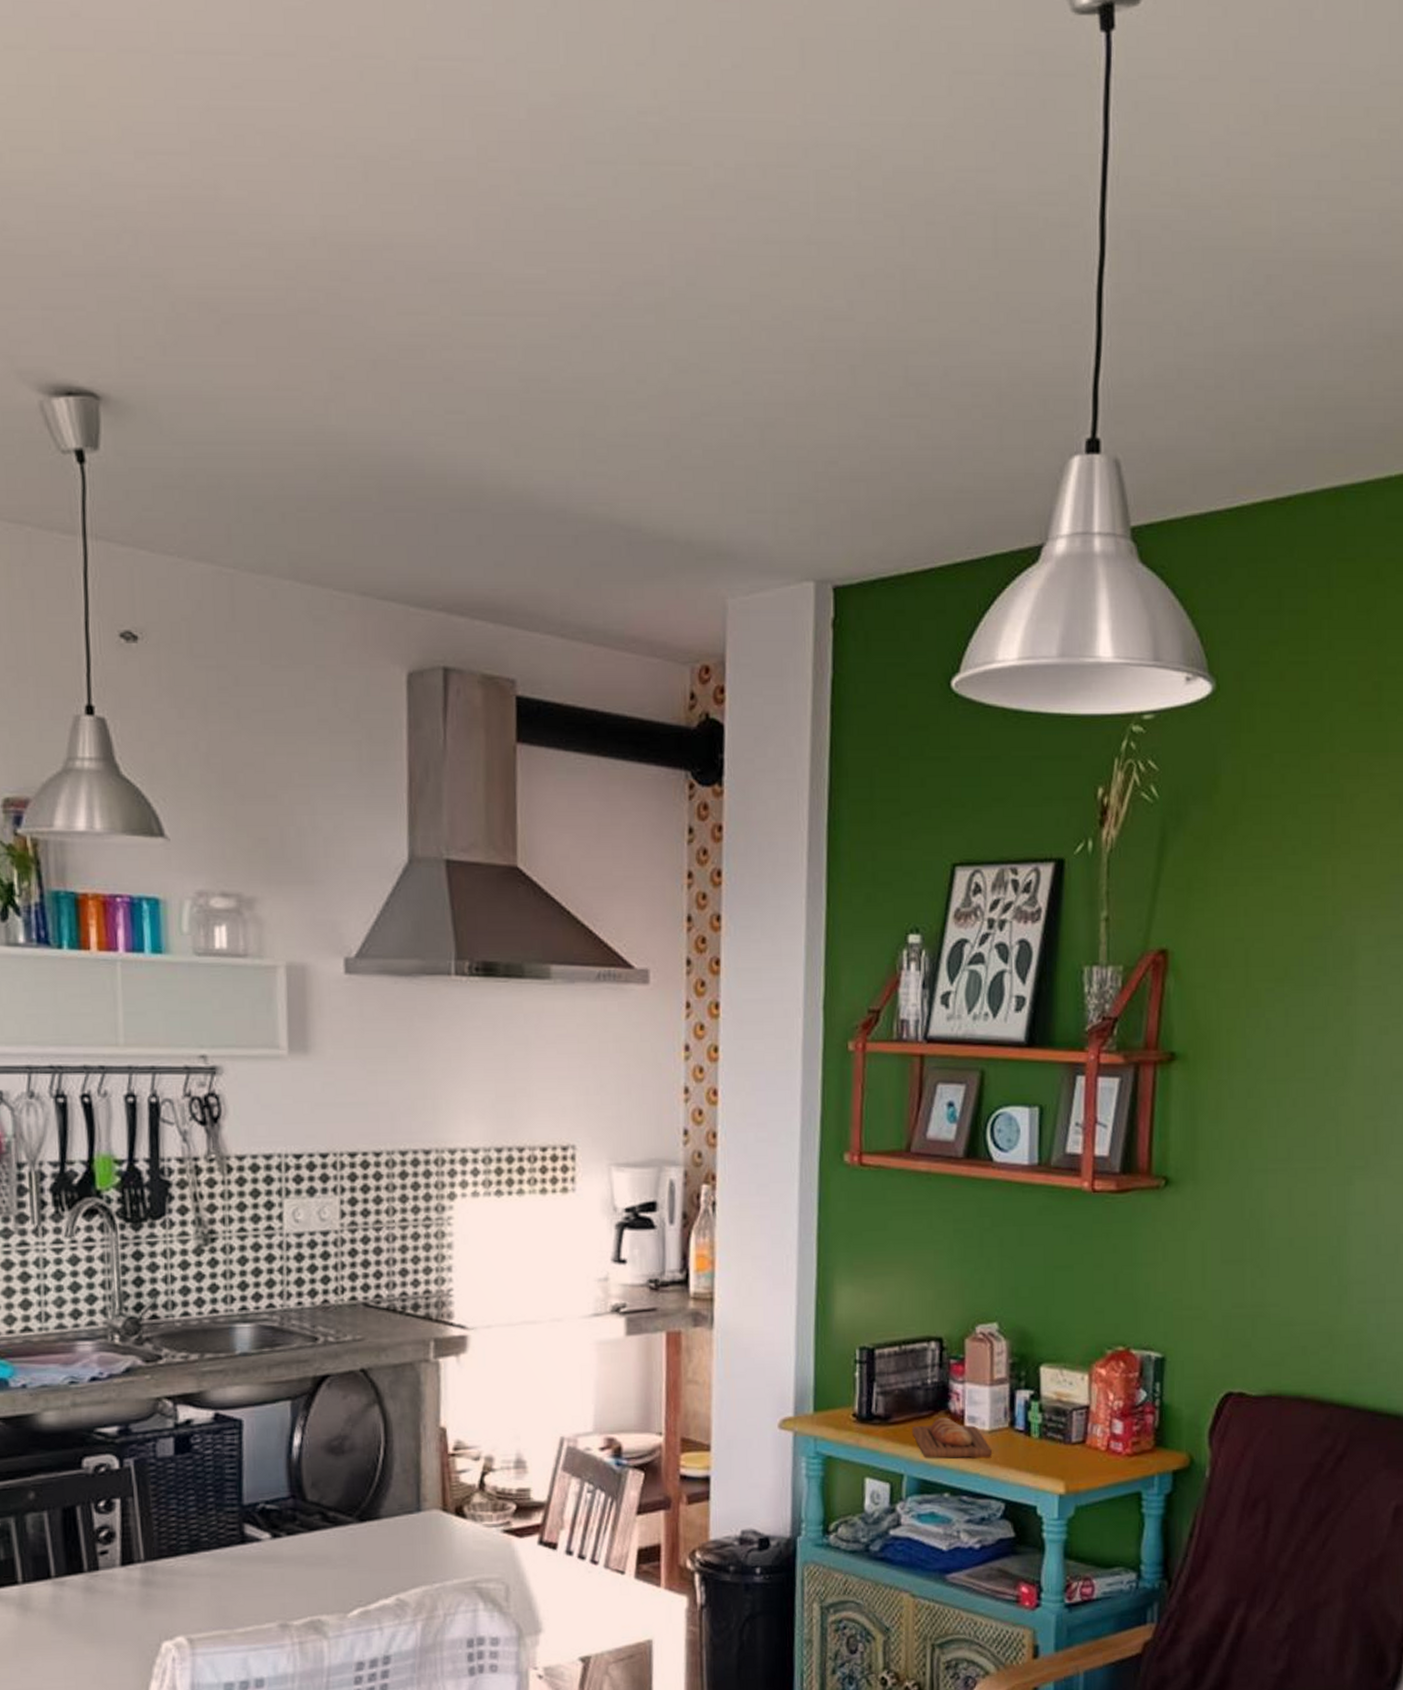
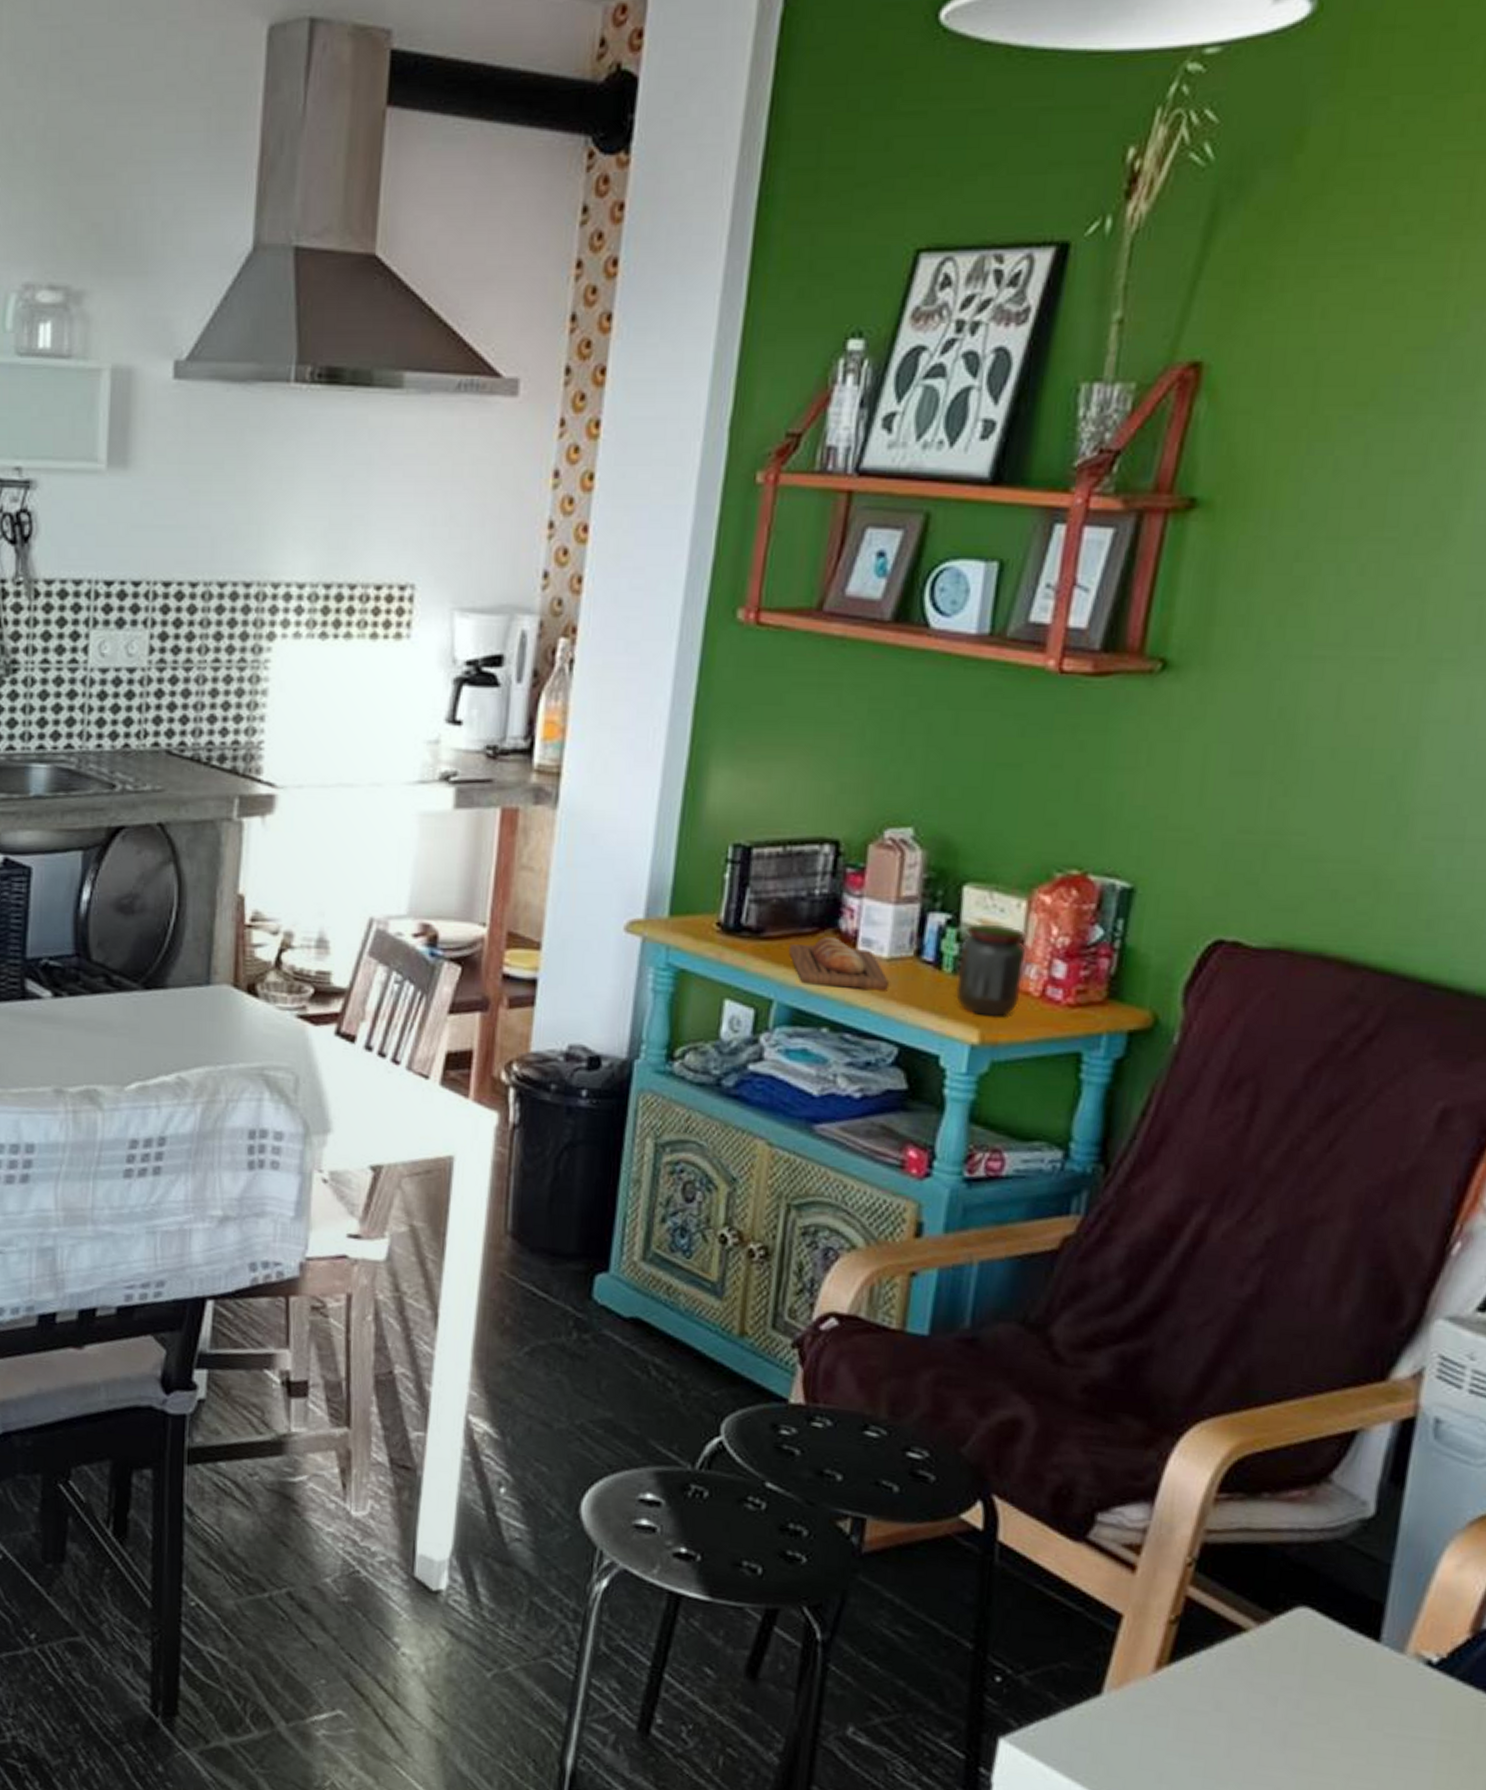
jar: none [1042,1395,1092,1471] -> present [955,923,1026,1017]

